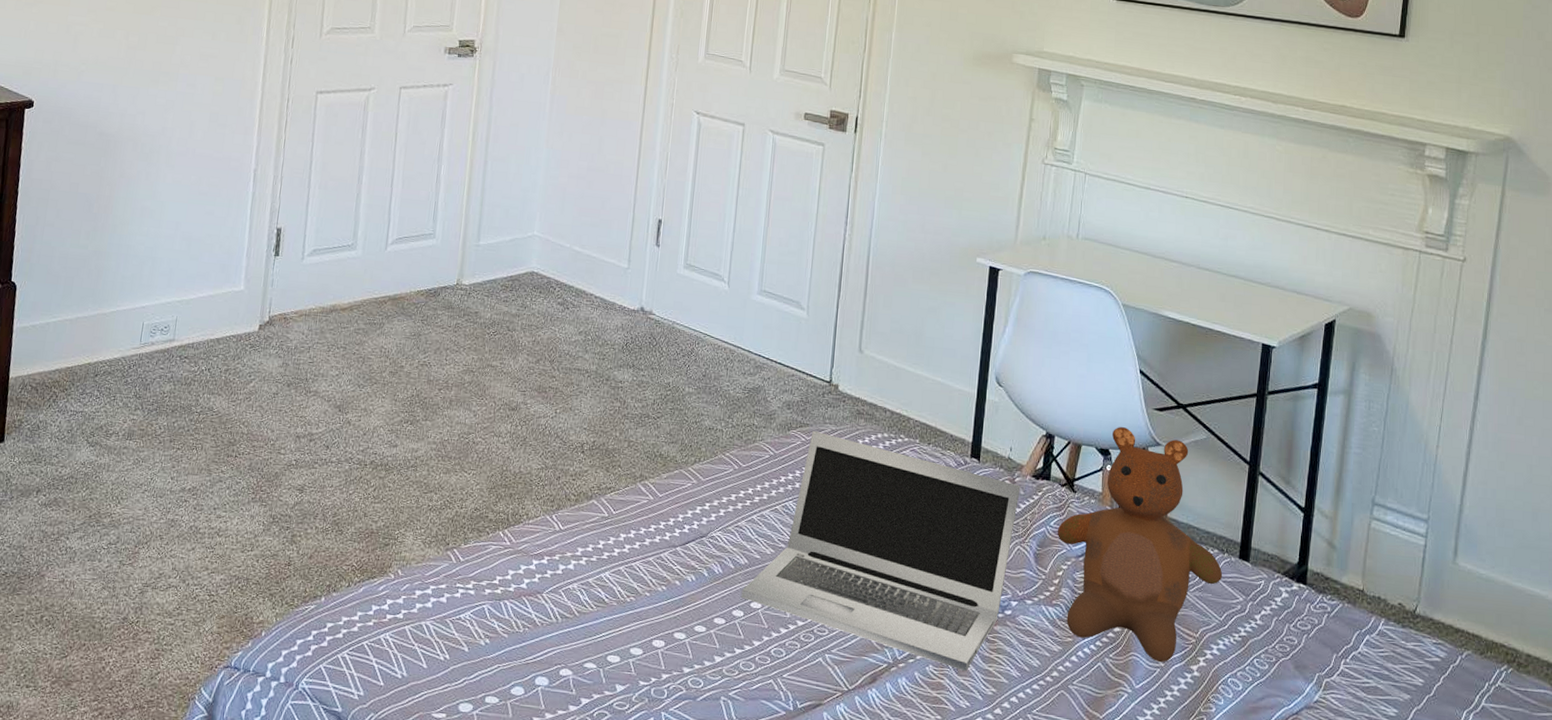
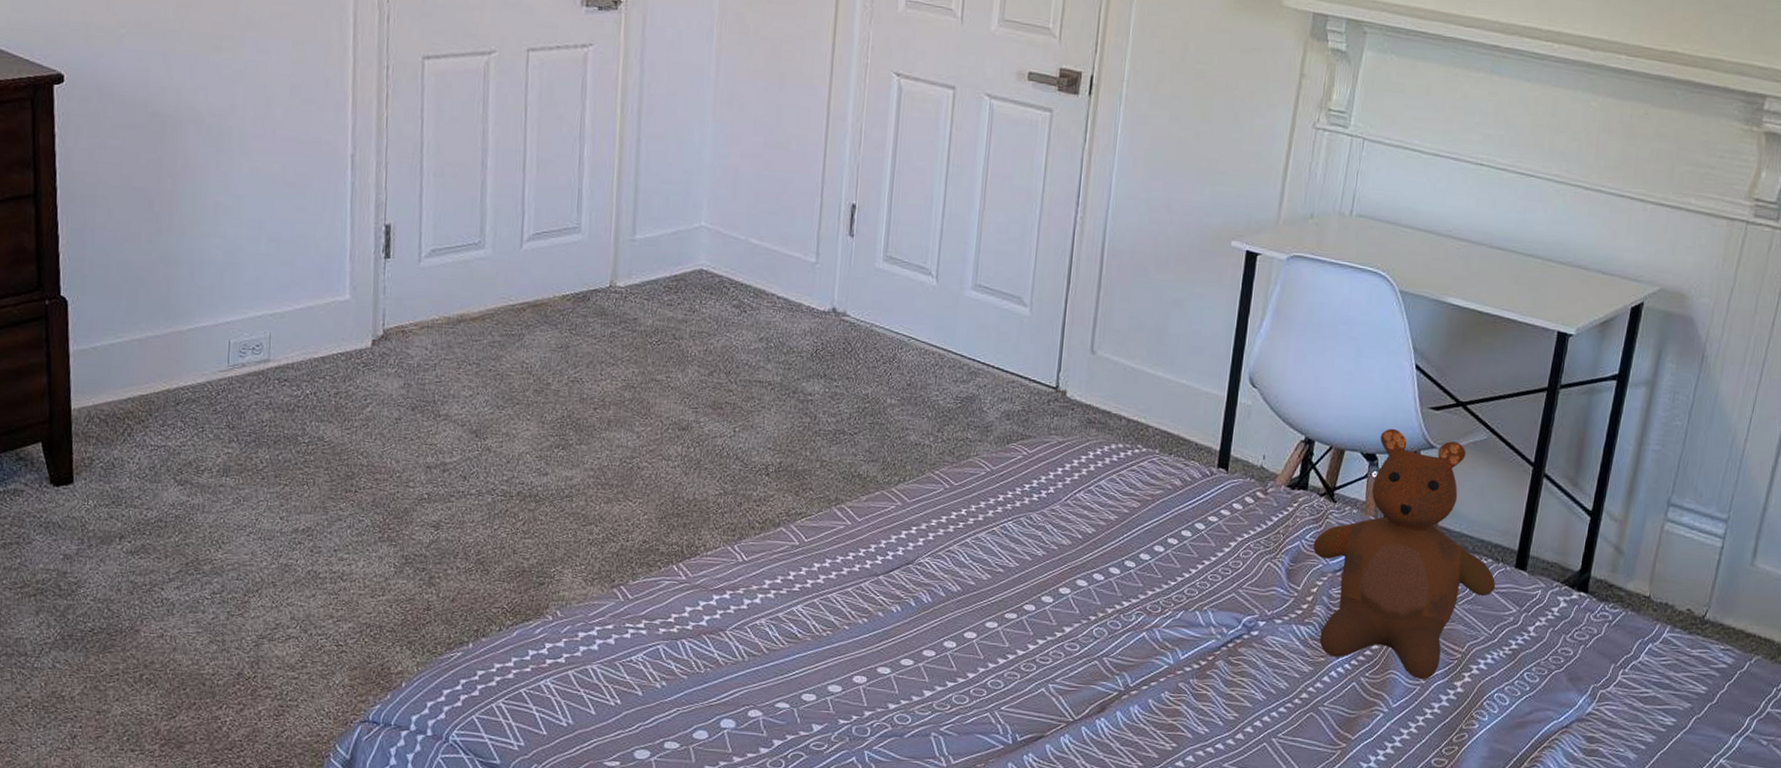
laptop: present [741,430,1021,672] -> none [954,442,1274,697]

